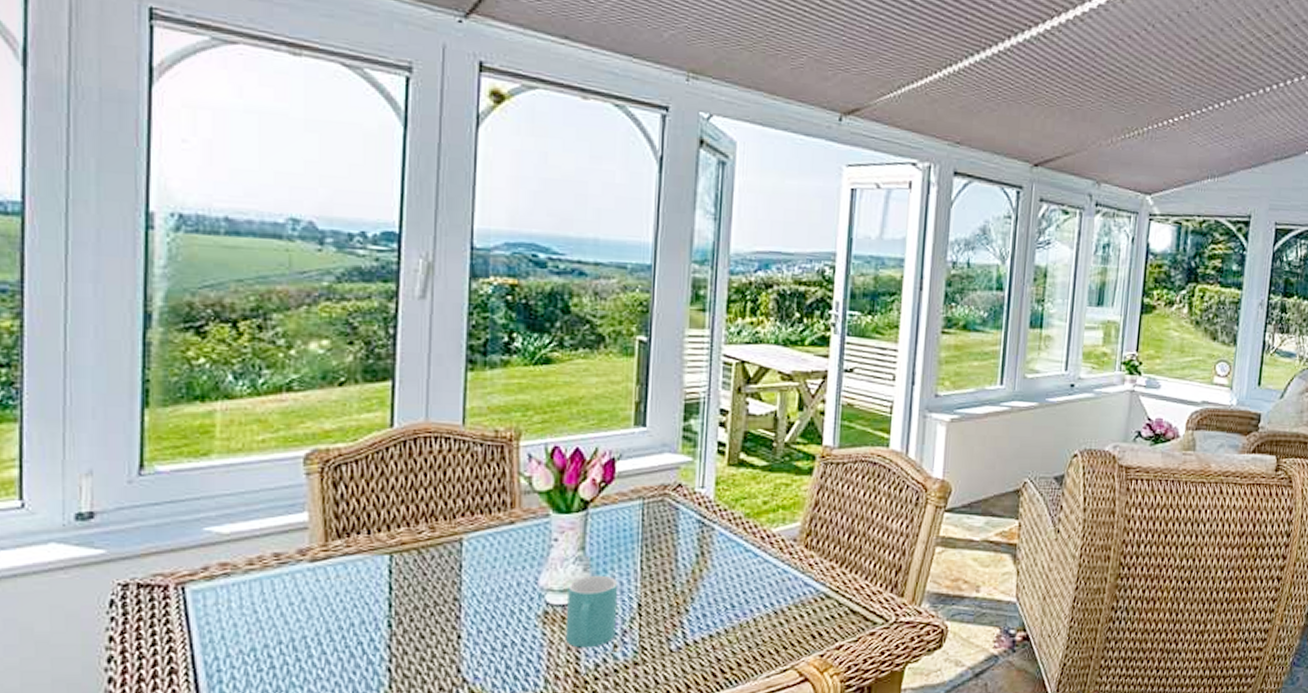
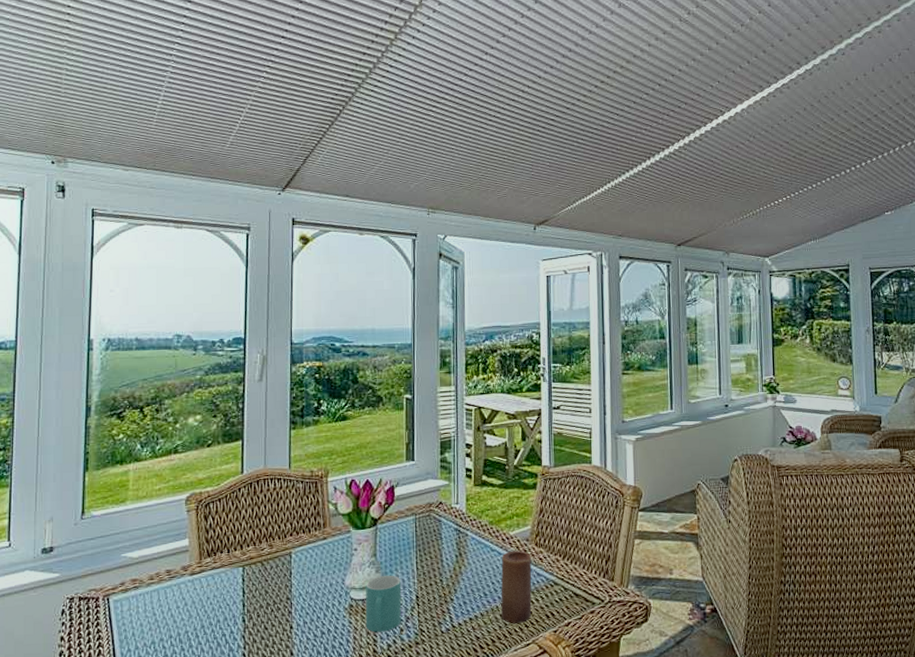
candle: none [752,552,798,644] -> present [501,550,532,623]

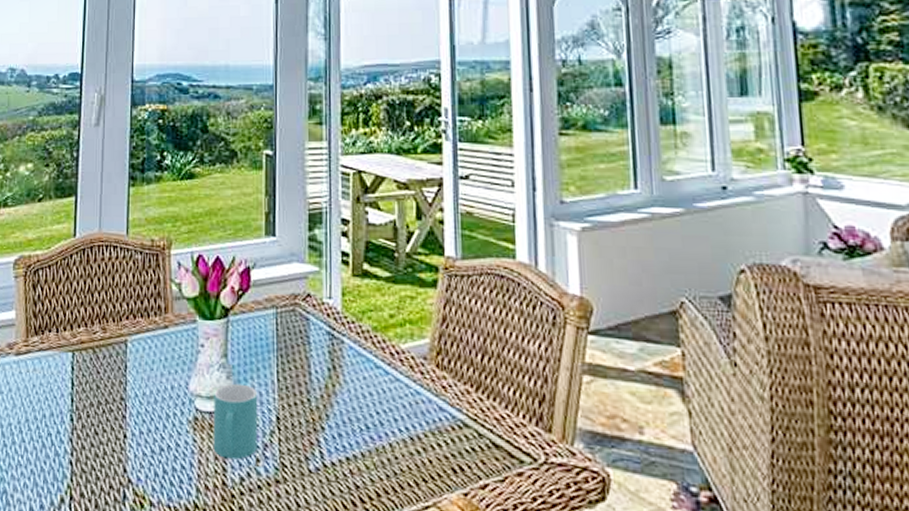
candle: present [501,550,532,623] -> none [388,370,432,475]

